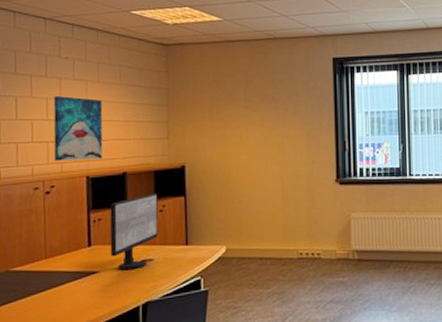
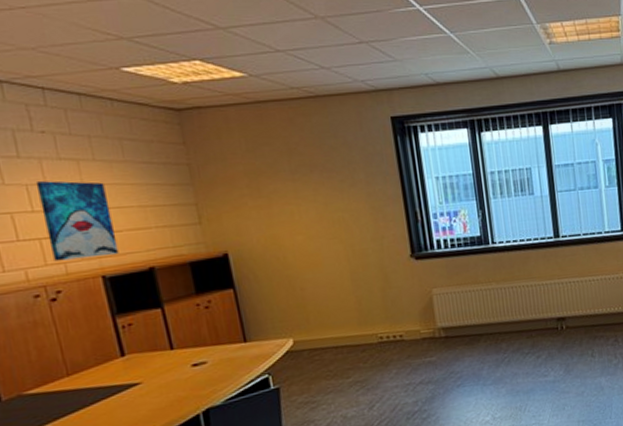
computer monitor: present [110,193,159,271] -> none [140,288,209,378]

